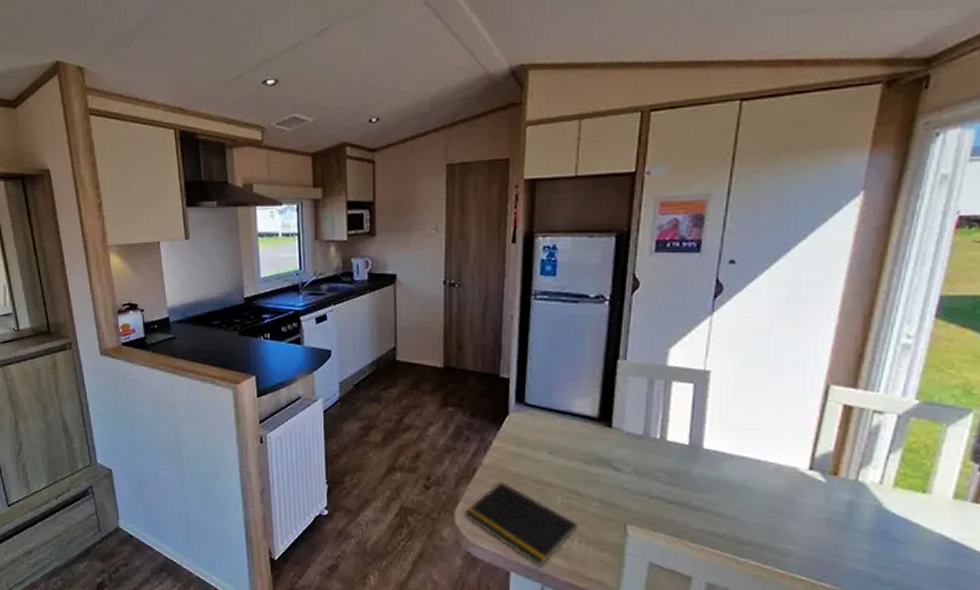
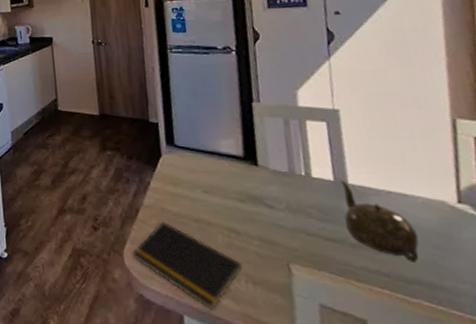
teapot: none [692,445,761,525] -> present [340,180,419,262]

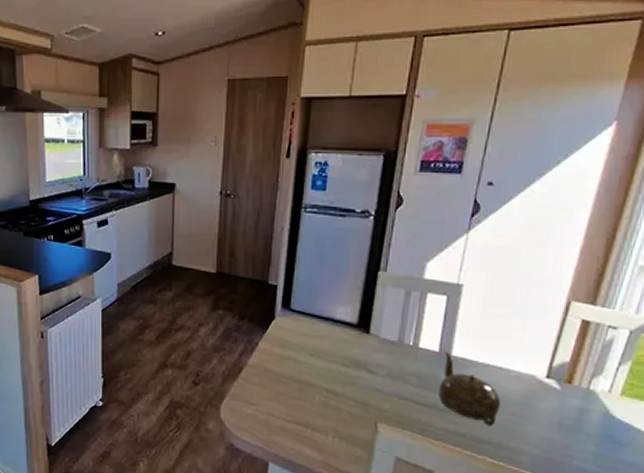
notepad: present [132,221,243,310] -> none [229,380,334,459]

